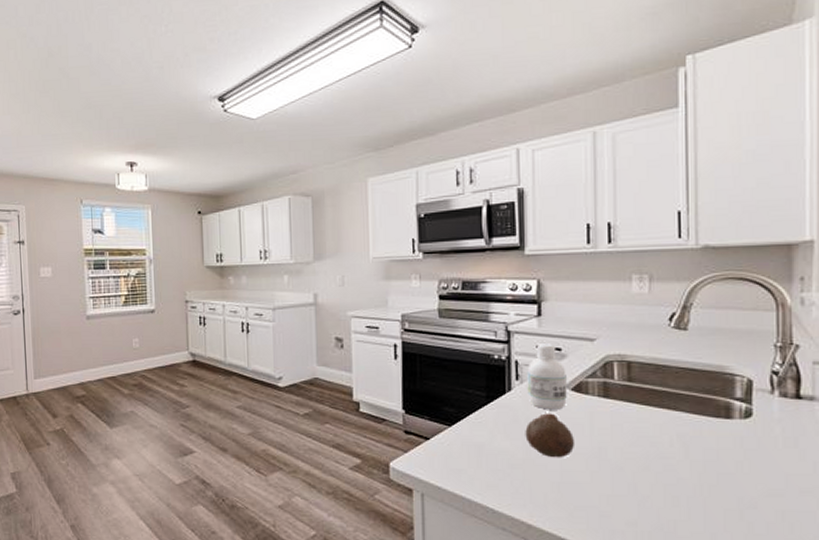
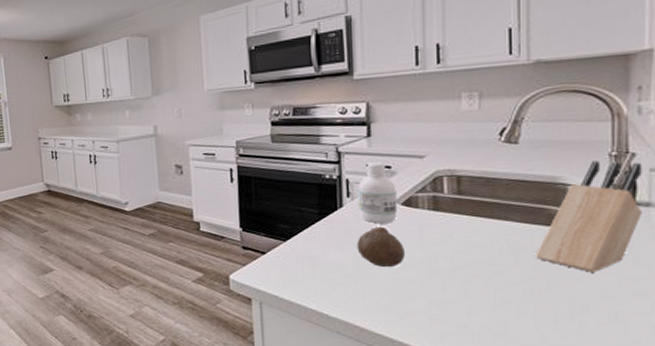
knife block: none [705,351,808,468] -> present [535,161,643,273]

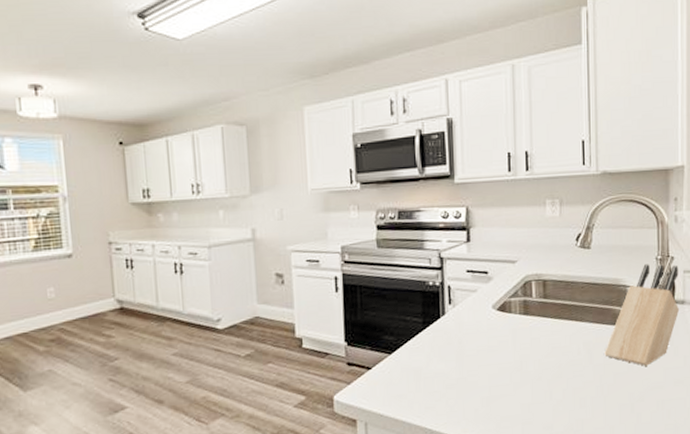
fruit: present [357,226,406,268] -> none [458,333,501,375]
bottle: present [358,162,397,224] -> none [459,267,493,331]

